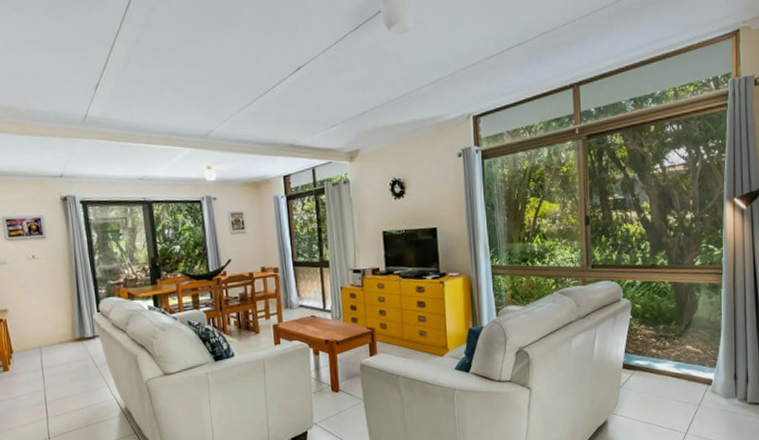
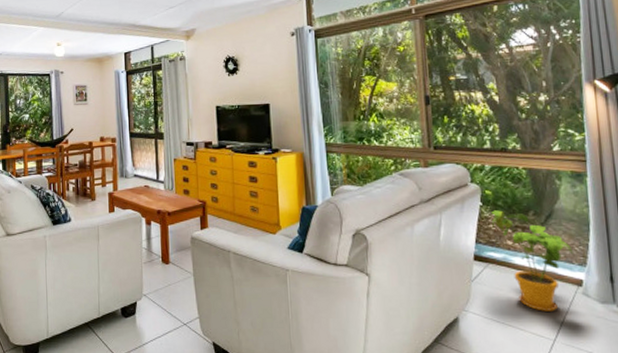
house plant: none [640,322,706,409] -> present [491,210,573,311]

